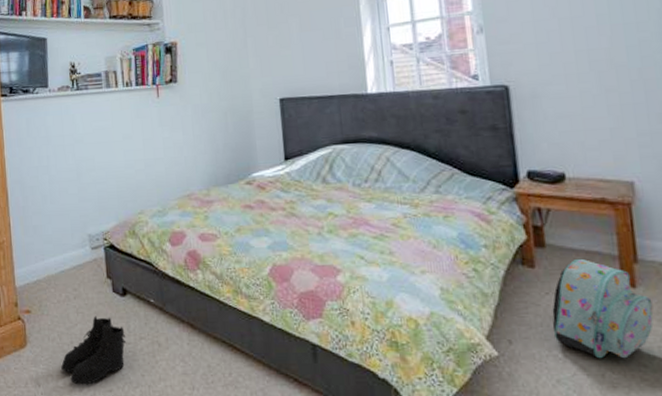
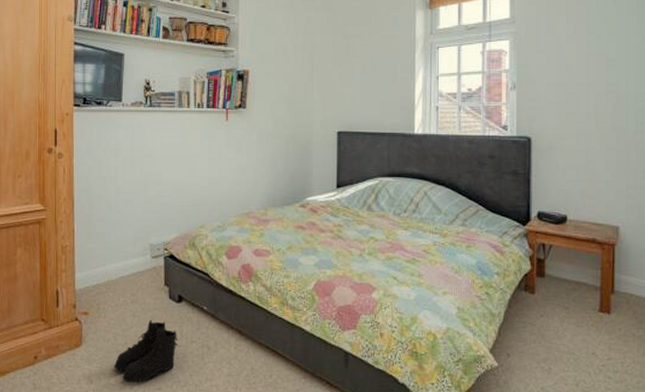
backpack: present [552,258,654,359] -> none [543,287,621,372]

